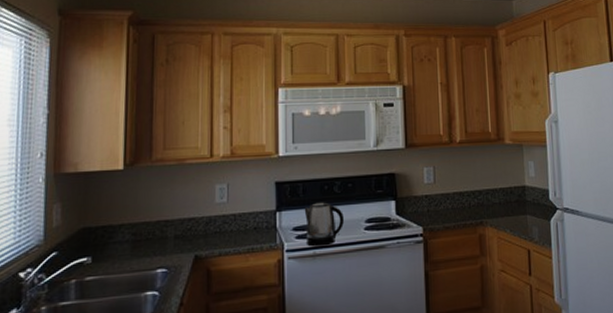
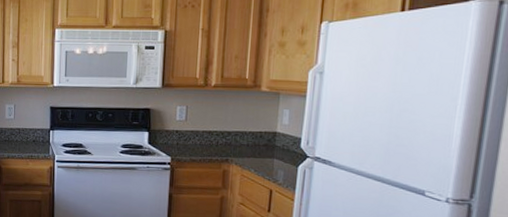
kettle: present [304,202,344,247] -> none [72,126,103,162]

